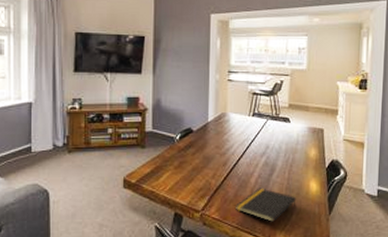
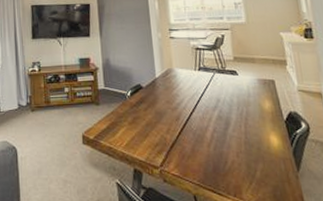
notepad: present [236,188,297,222] -> none [194,142,259,179]

